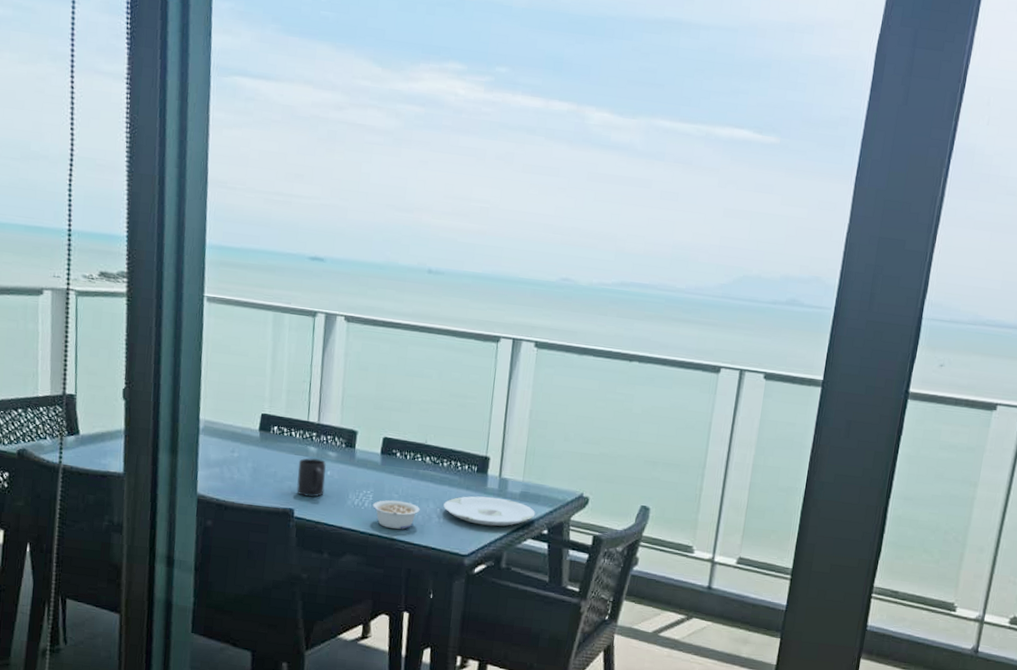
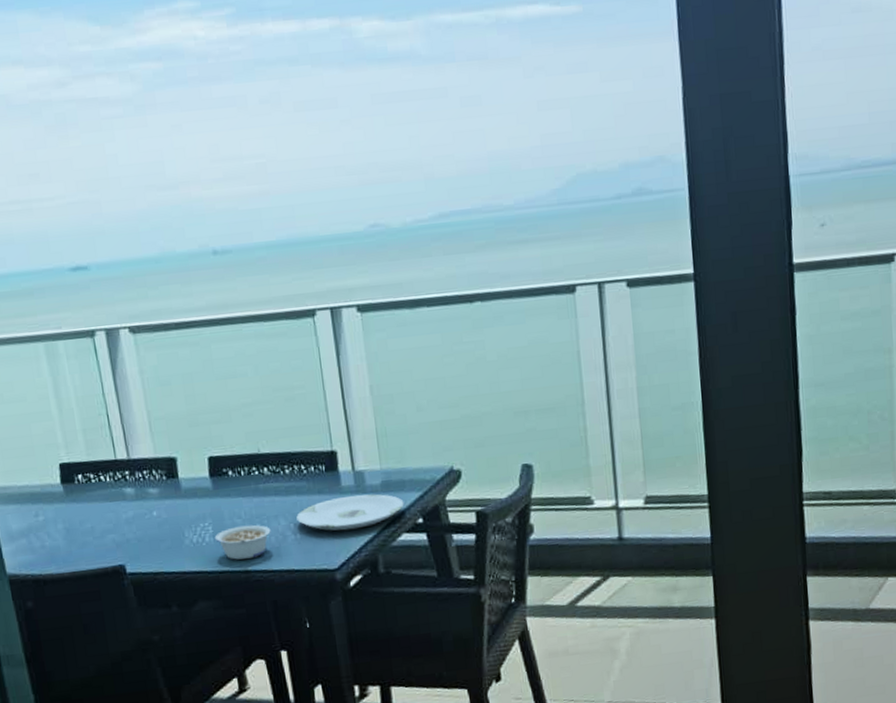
mug: present [296,457,327,497] -> none [116,499,155,547]

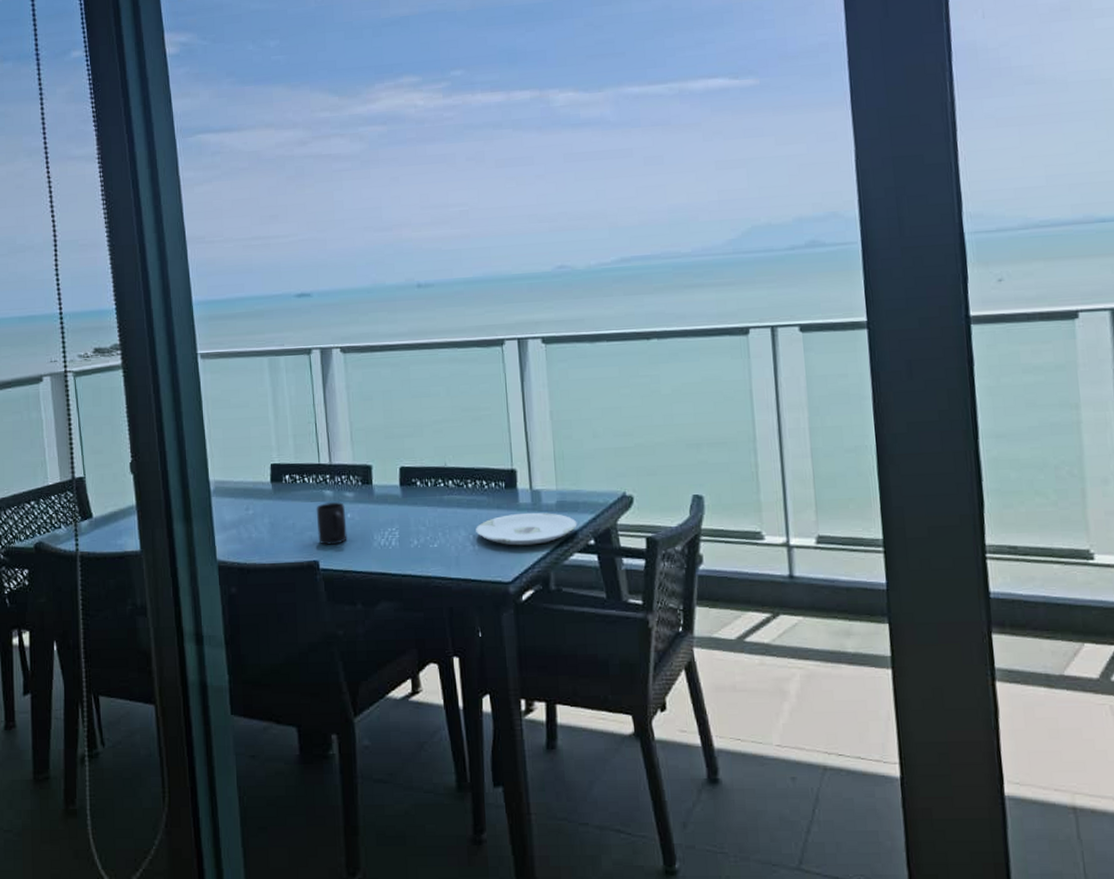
mug: none [116,499,155,547] -> present [316,501,347,545]
legume: present [214,524,271,560] -> none [400,533,452,565]

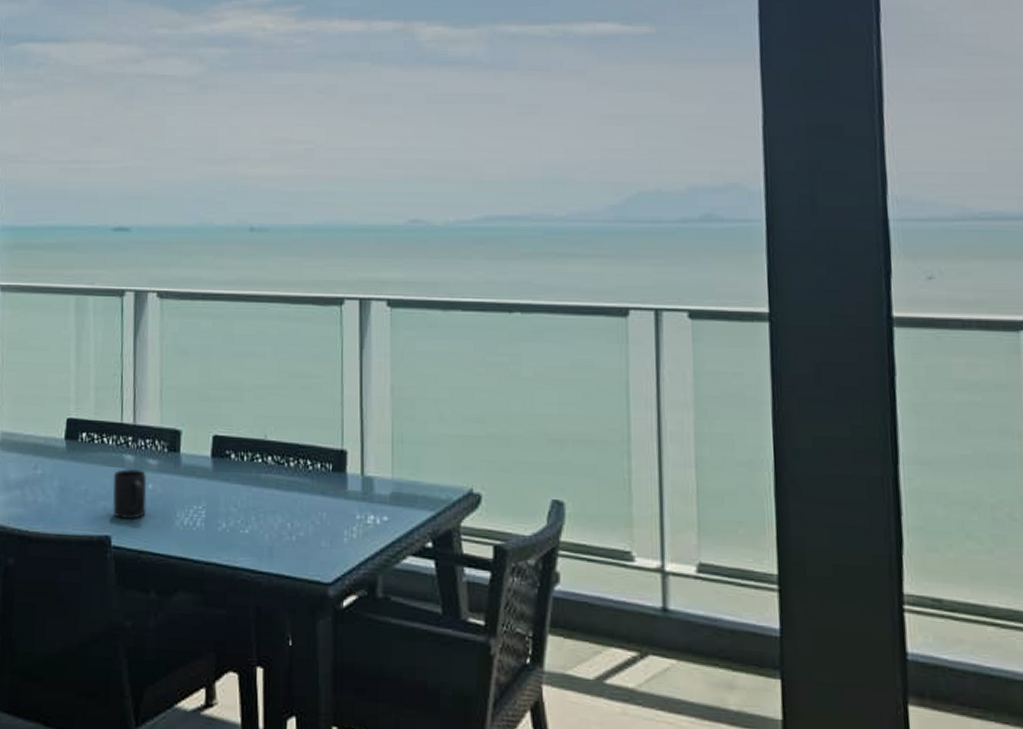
plate: present [476,512,577,546] -> none [295,502,414,542]

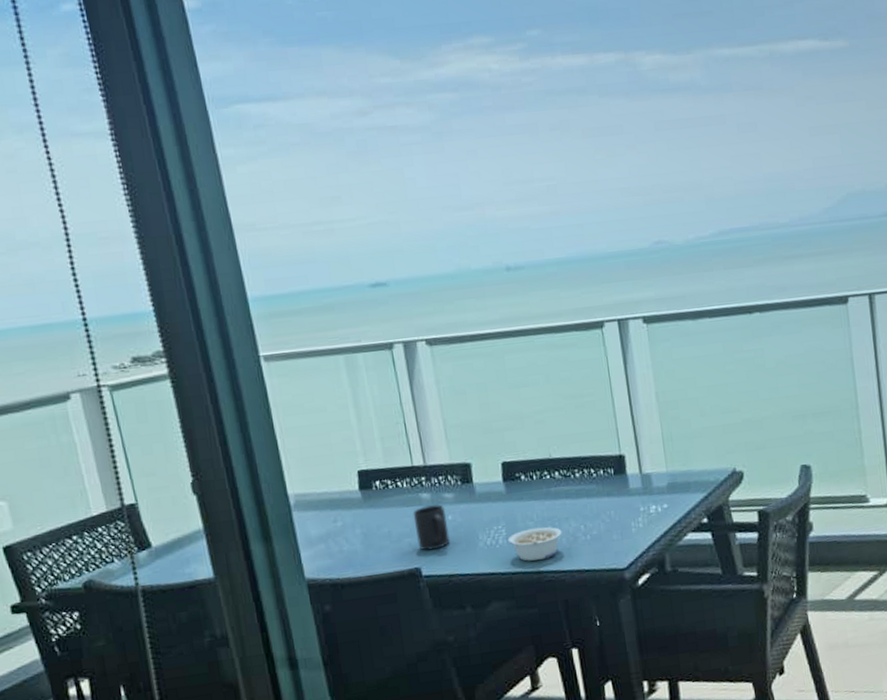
legume: none [206,515,266,554] -> present [507,526,562,561]

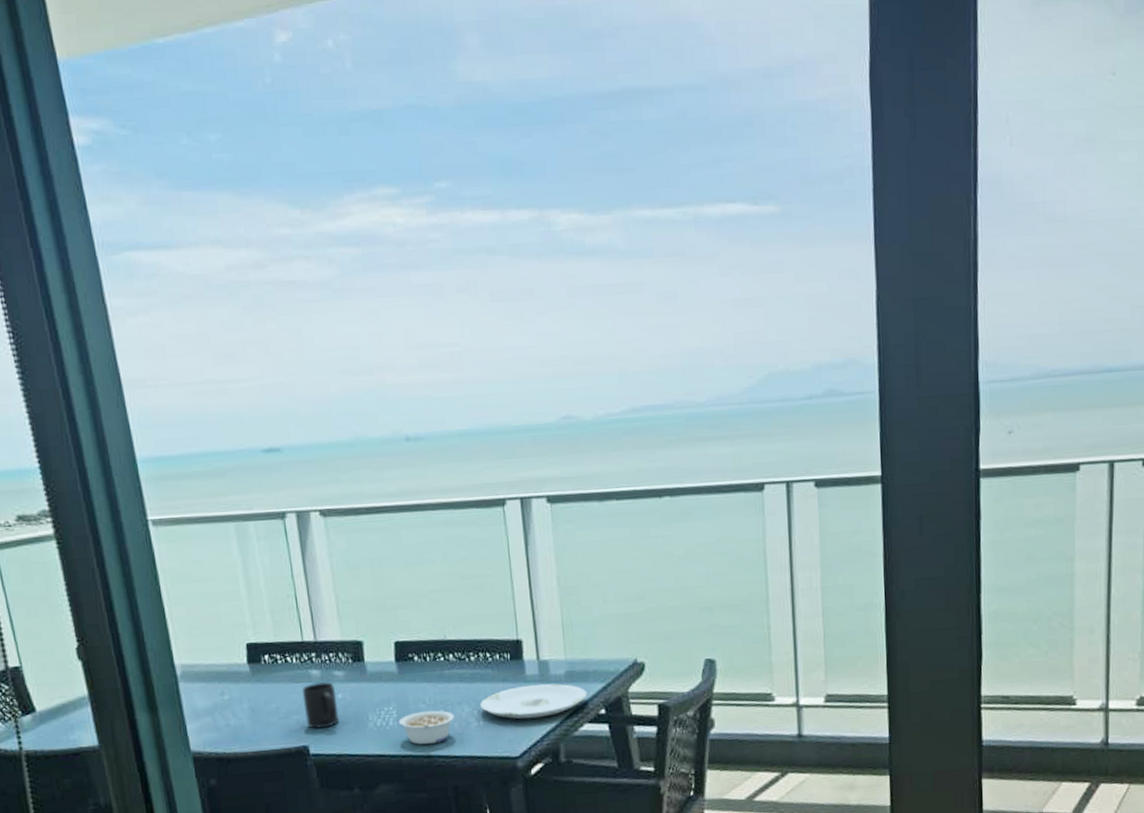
plate: none [586,495,690,532] -> present [480,683,587,720]

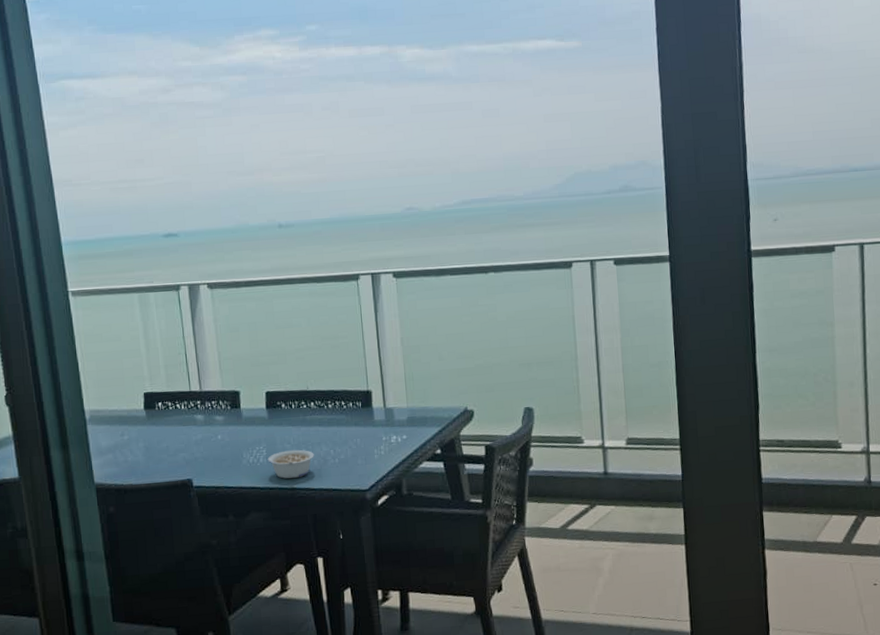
mug: present [302,682,339,729] -> none [188,425,218,465]
plate: present [480,683,587,720] -> none [336,427,426,458]

